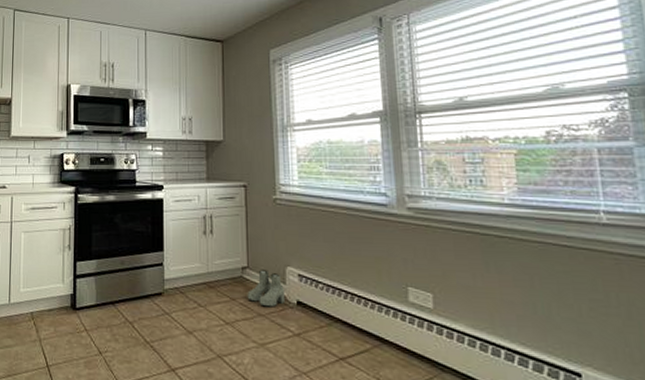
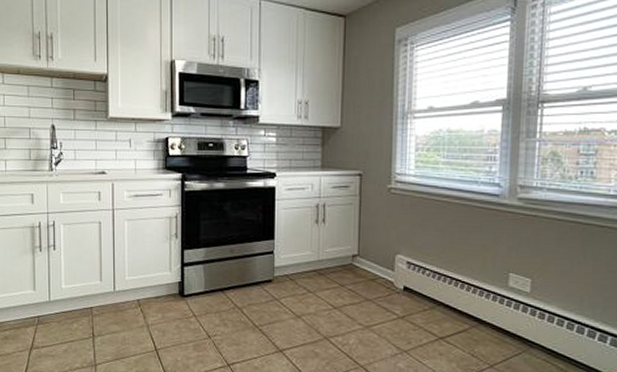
boots: present [247,270,286,307] -> none [356,257,393,293]

